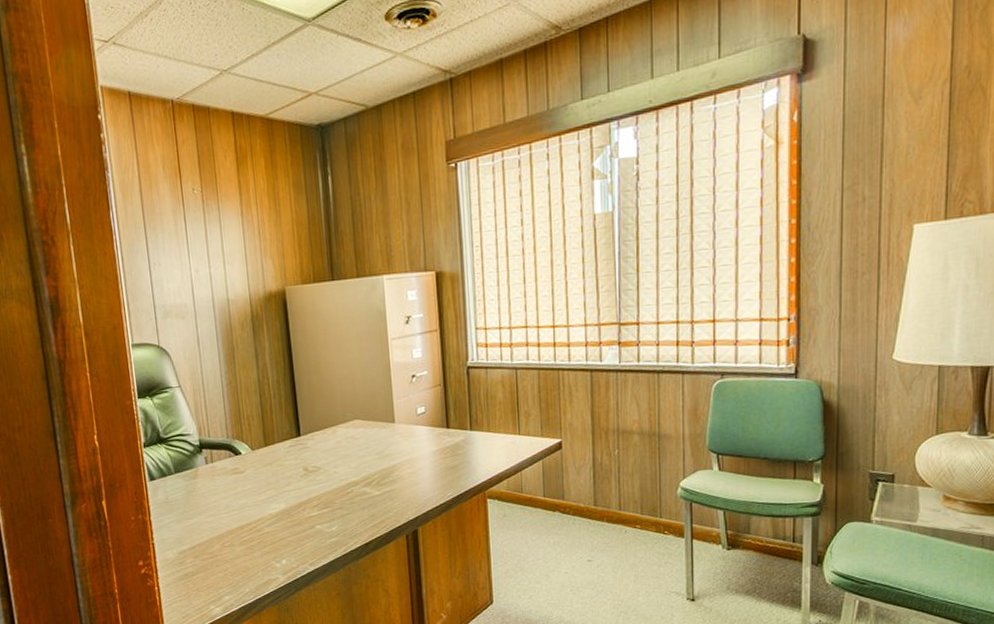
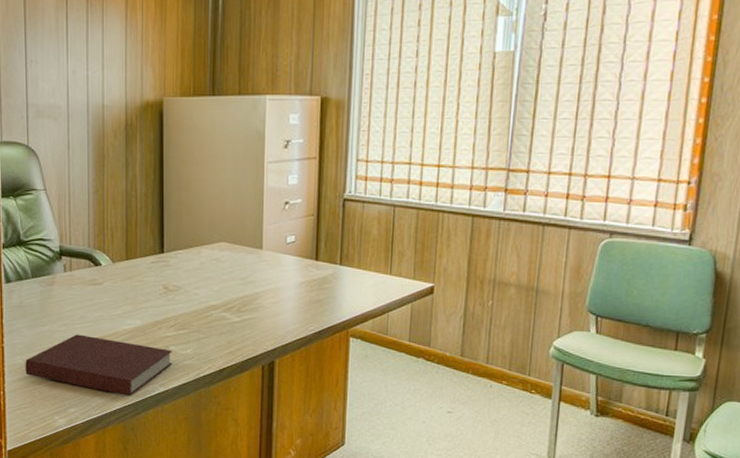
notebook: none [176,523,320,578] -> present [25,334,173,396]

